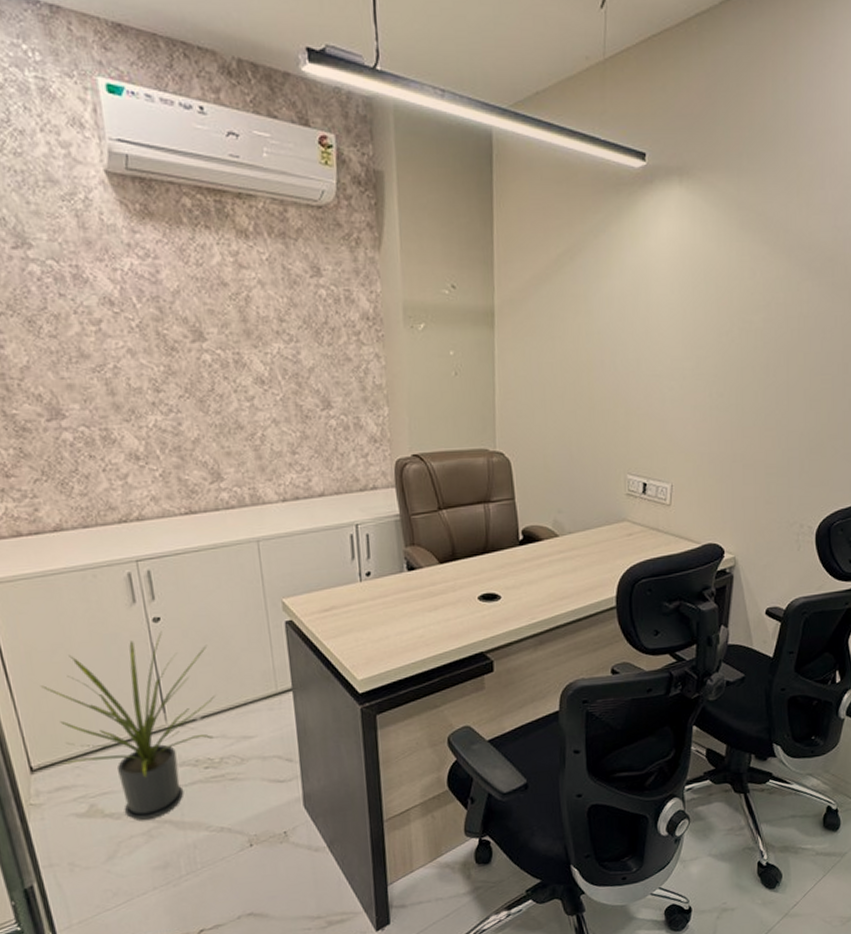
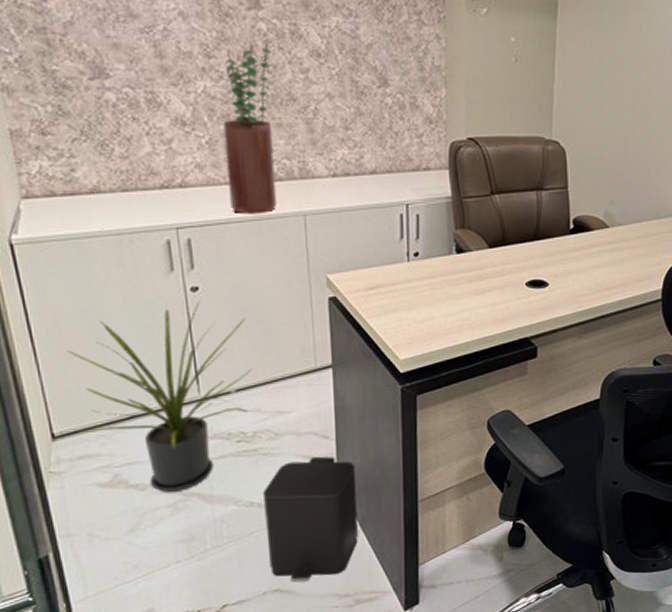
vase: none [173,370,231,544] -> present [223,40,277,215]
pedal bin: none [231,779,327,906] -> present [262,456,358,583]

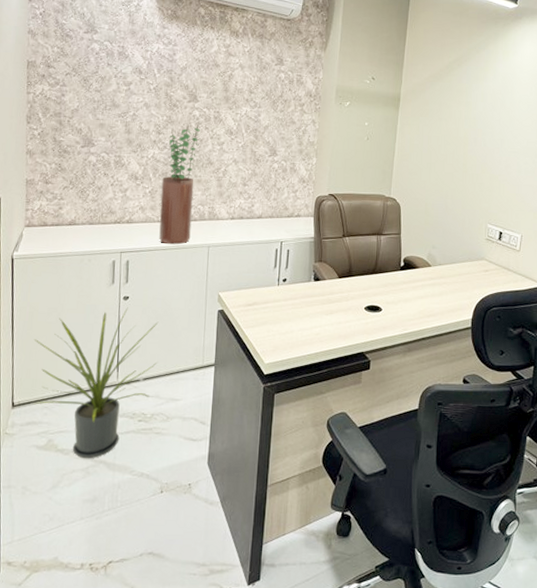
pedal bin: present [262,456,358,583] -> none [149,438,222,548]

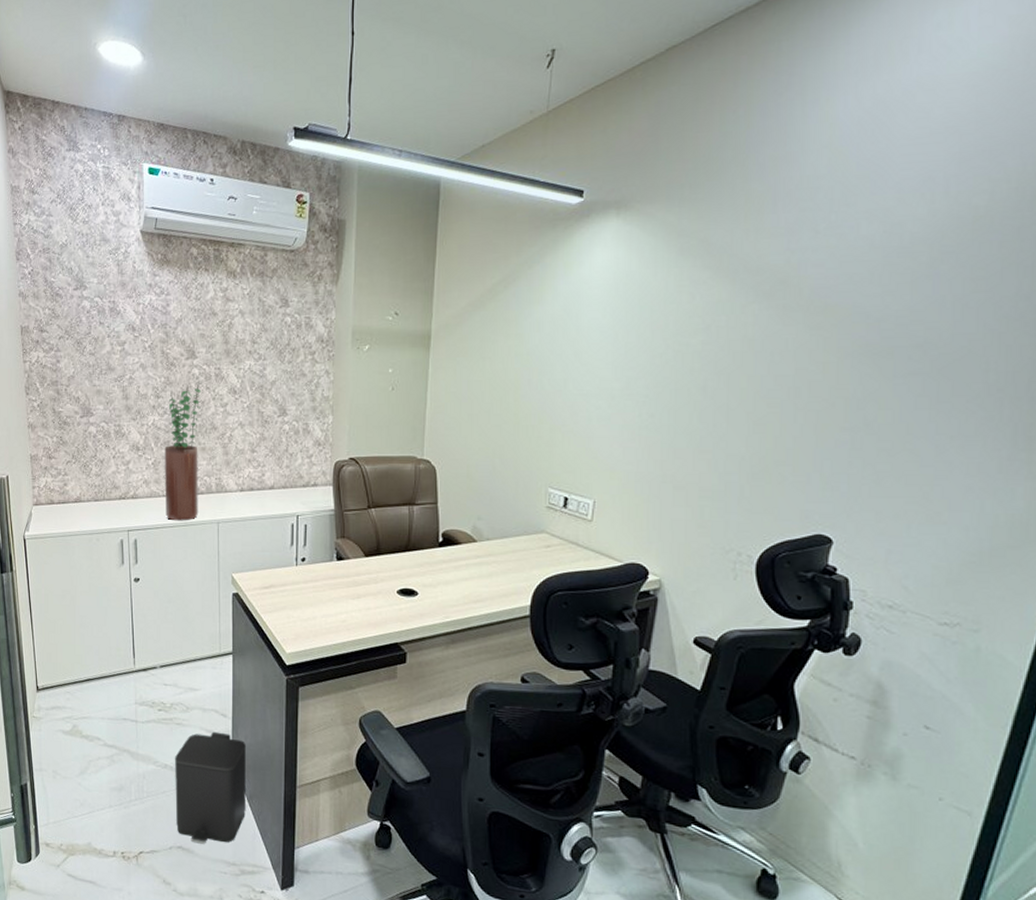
house plant: present [33,307,159,459] -> none [51,590,173,747]
pedal bin: none [149,438,222,548] -> present [174,731,246,844]

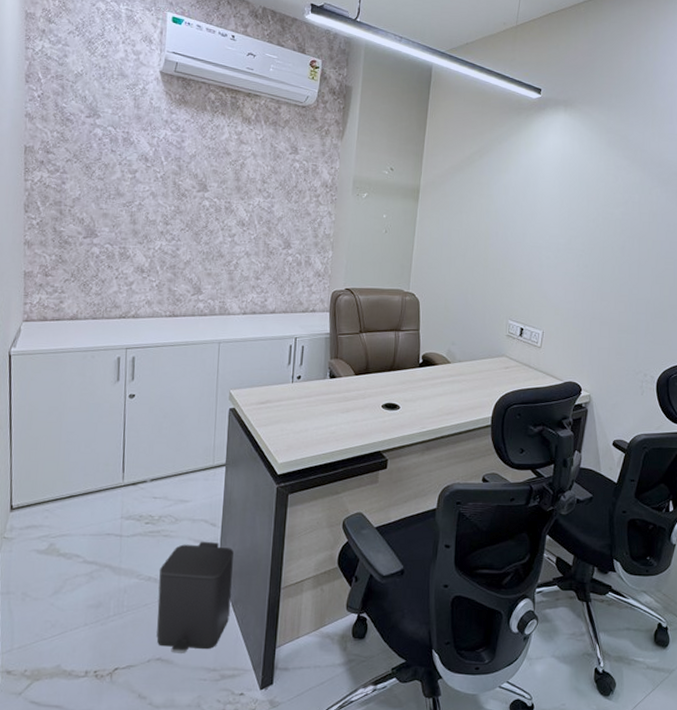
vase: present [164,382,201,521] -> none [167,213,210,341]

